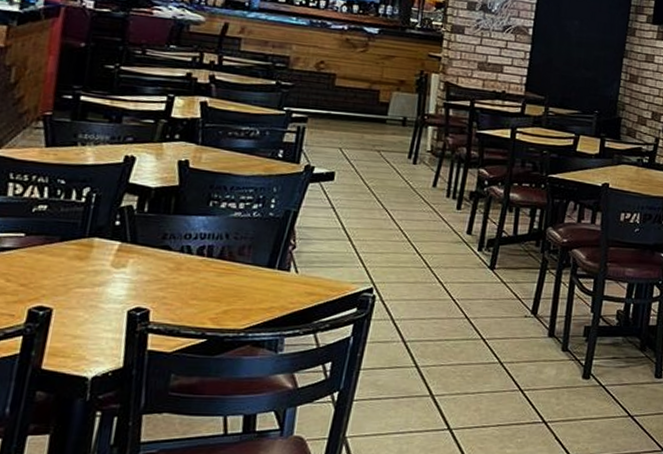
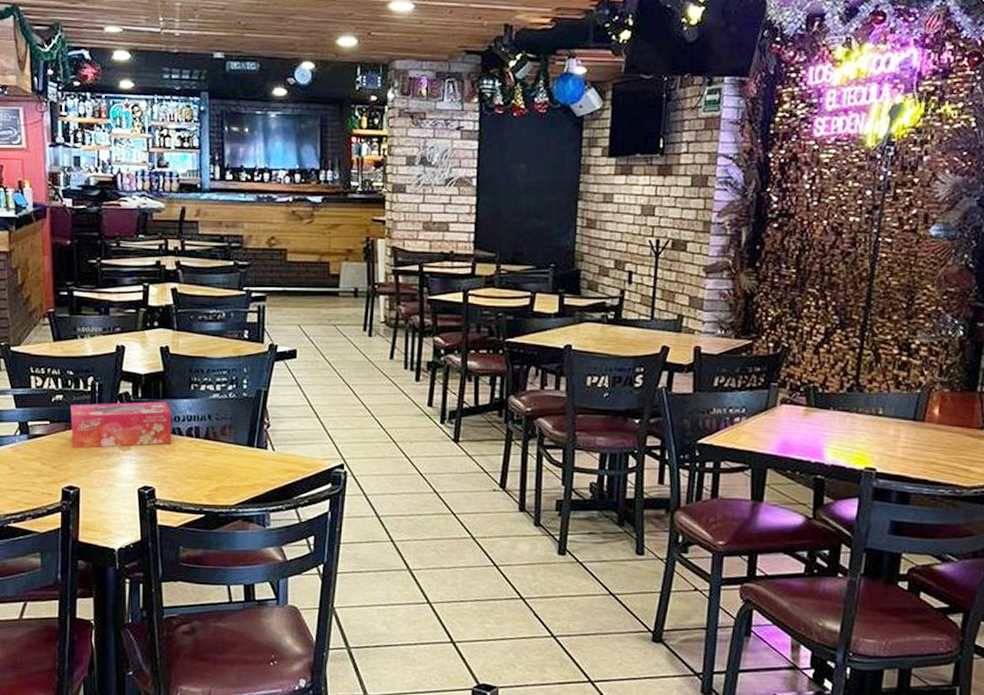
tissue box: none [50,216,182,265] -> present [70,401,172,449]

